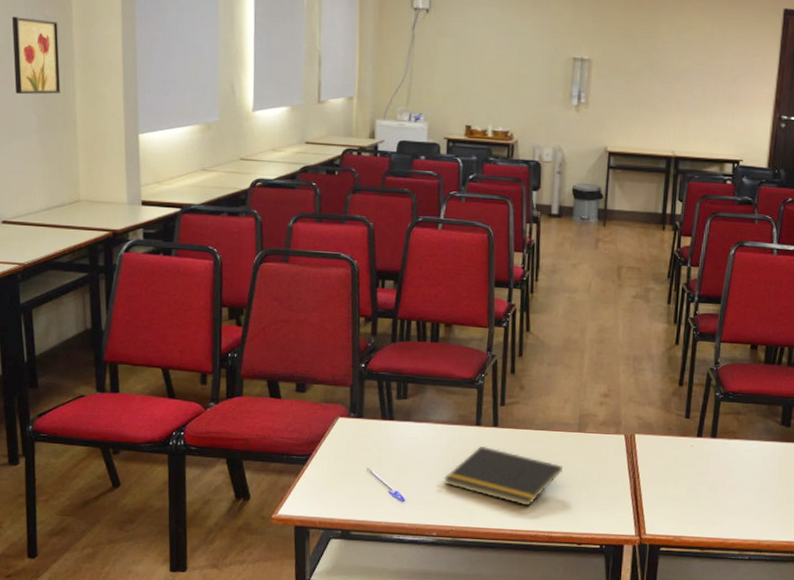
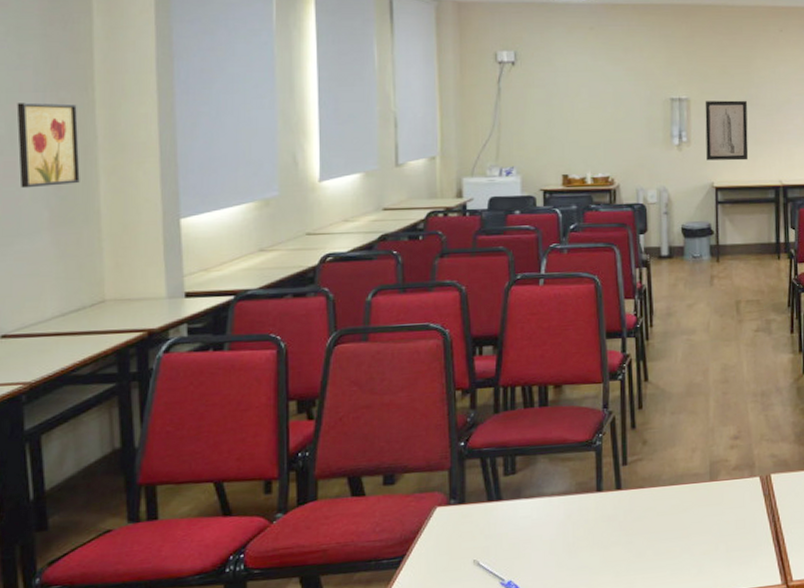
notepad: present [444,446,564,506] -> none [564,512,698,573]
wall art: none [602,63,647,128] -> present [705,100,749,161]

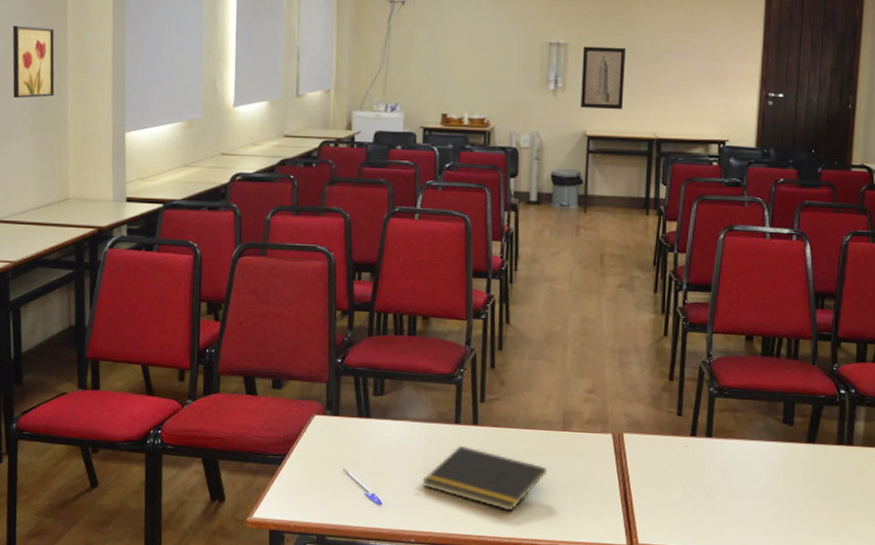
notepad: none [564,512,698,573] -> present [422,445,548,511]

